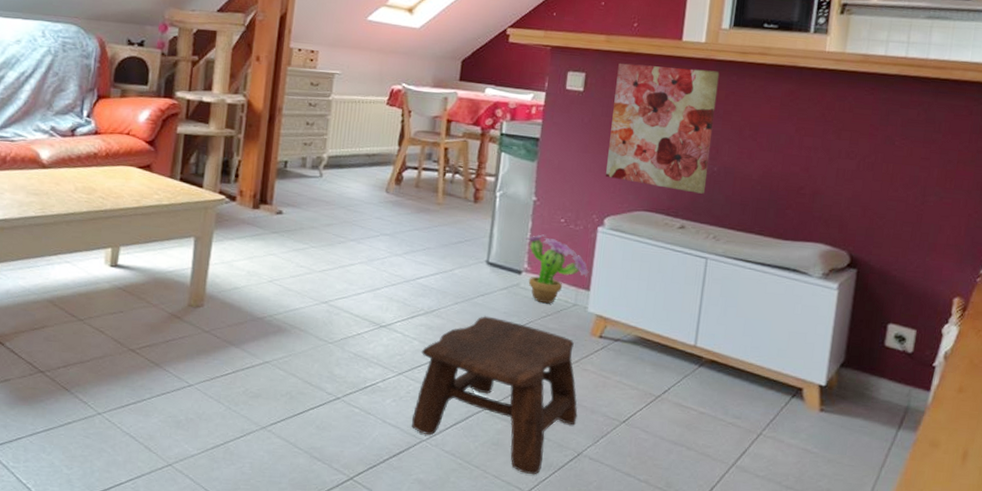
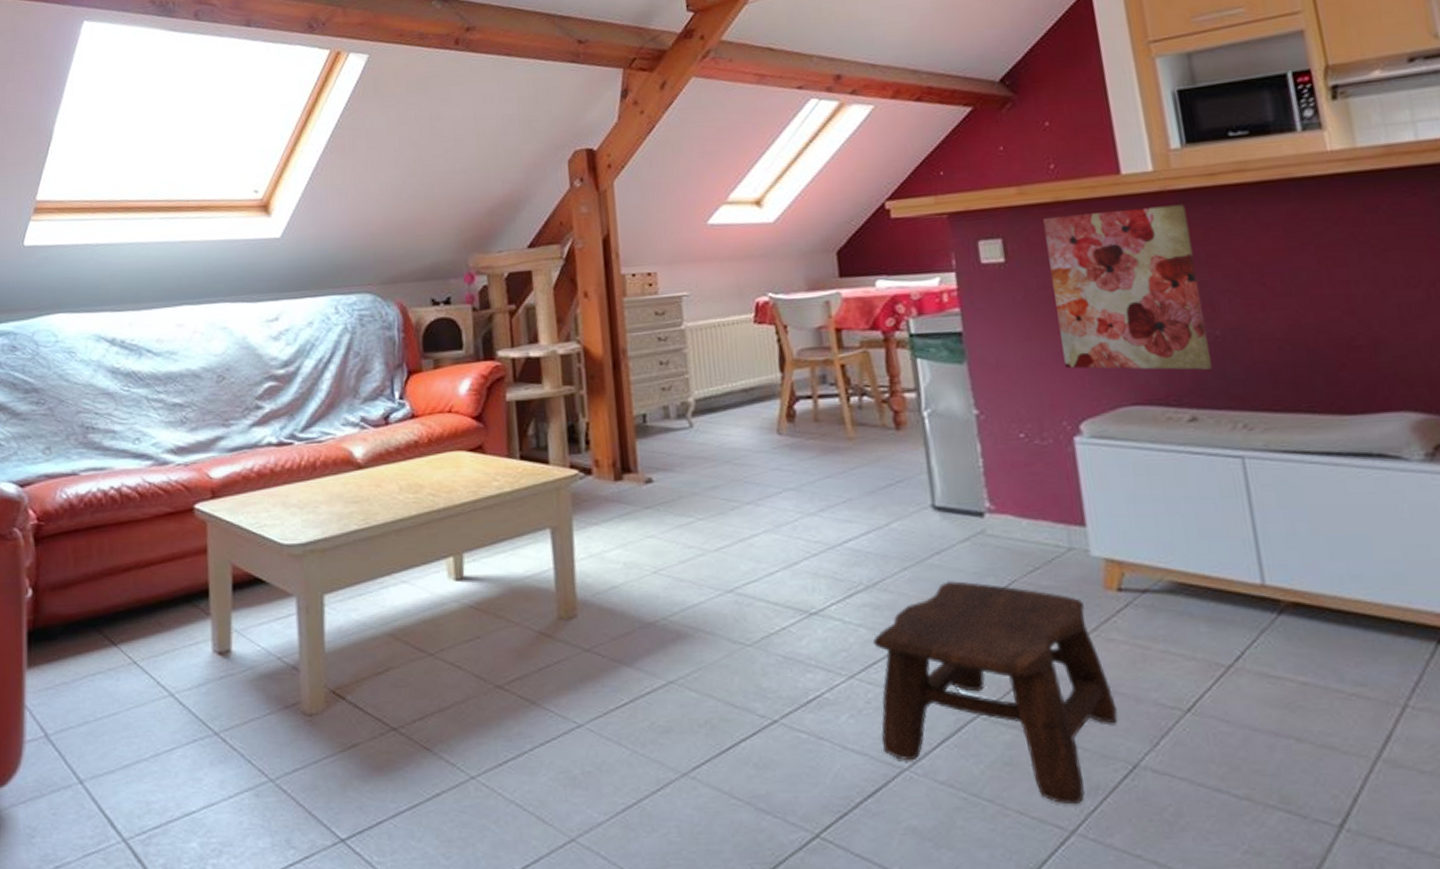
decorative plant: present [522,234,589,304] -> none [973,458,1078,553]

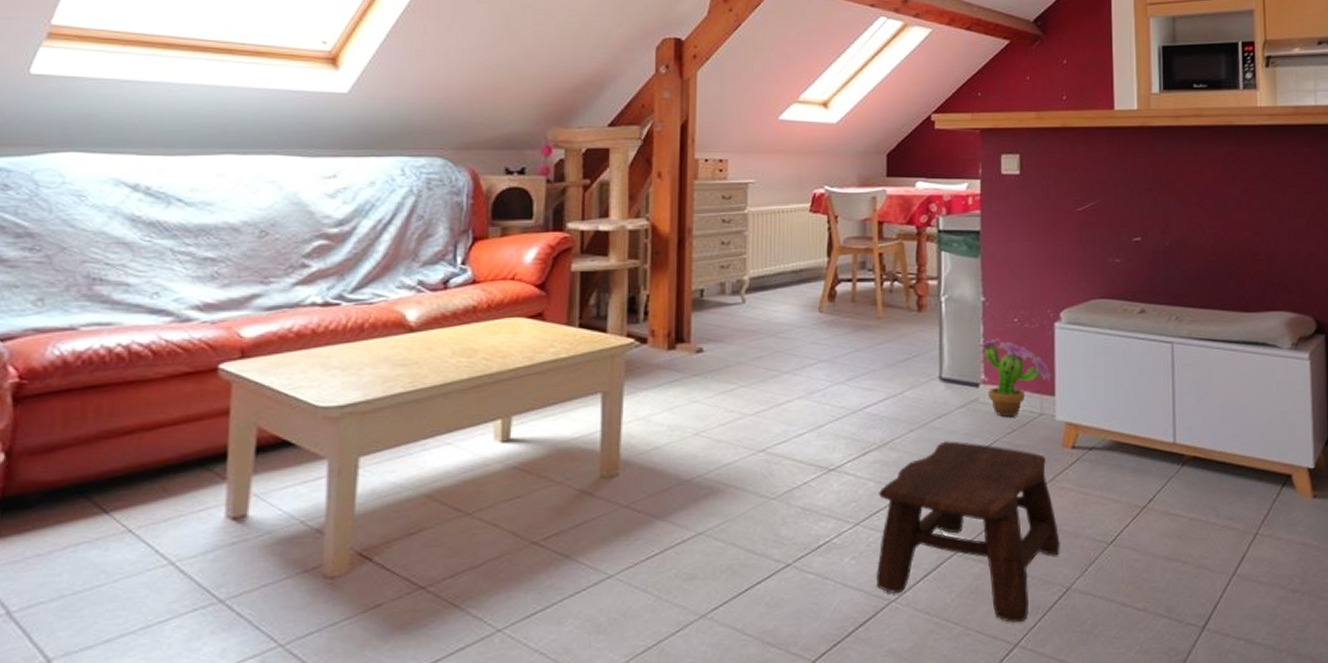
decorative plant: none [973,458,1078,553] -> present [975,338,1052,418]
wall art: present [1043,204,1213,370] -> none [1053,138,1161,272]

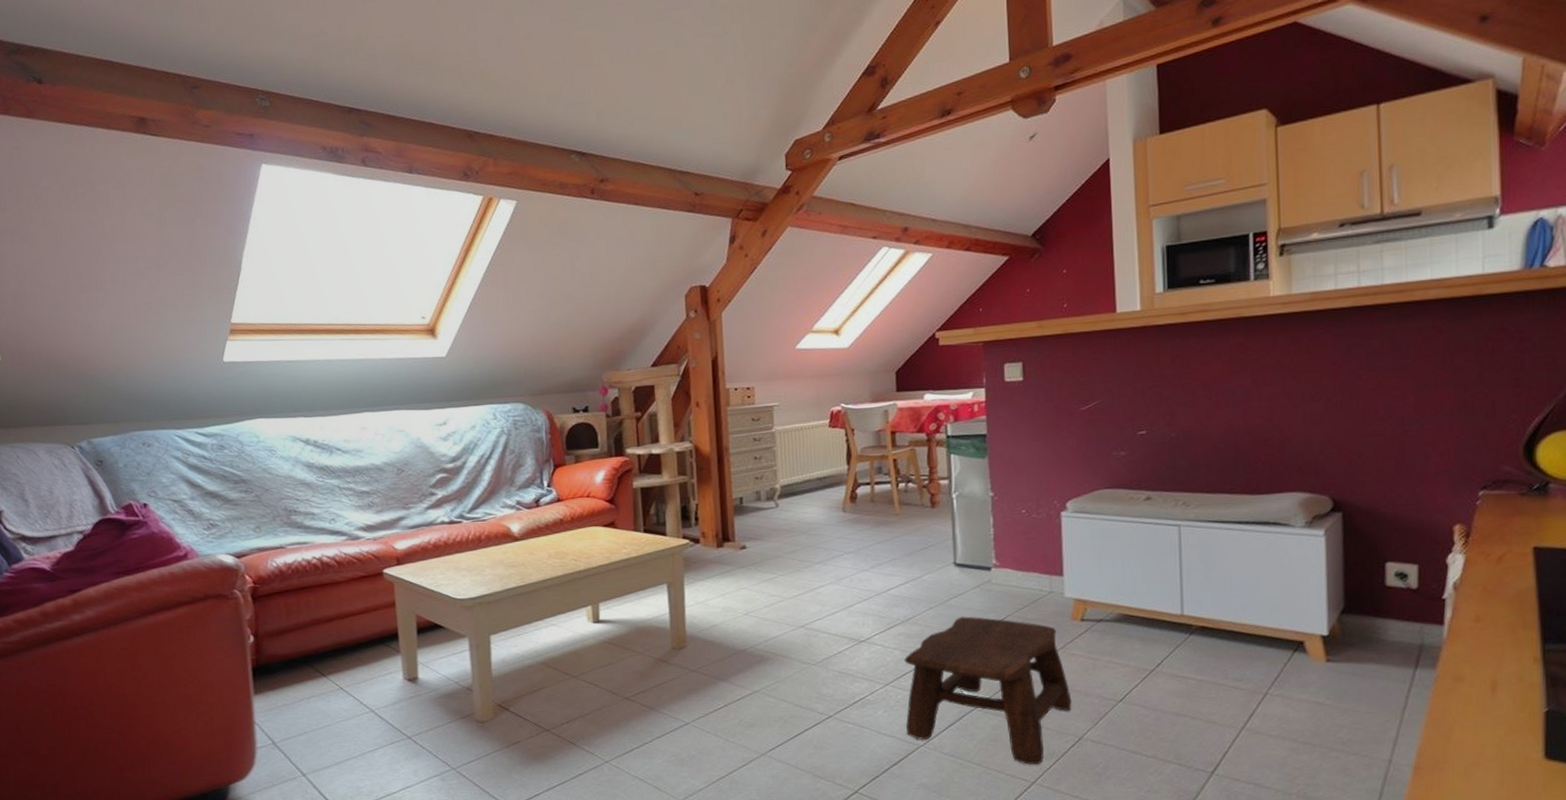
decorative plant: present [975,338,1052,418] -> none [986,528,1059,596]

